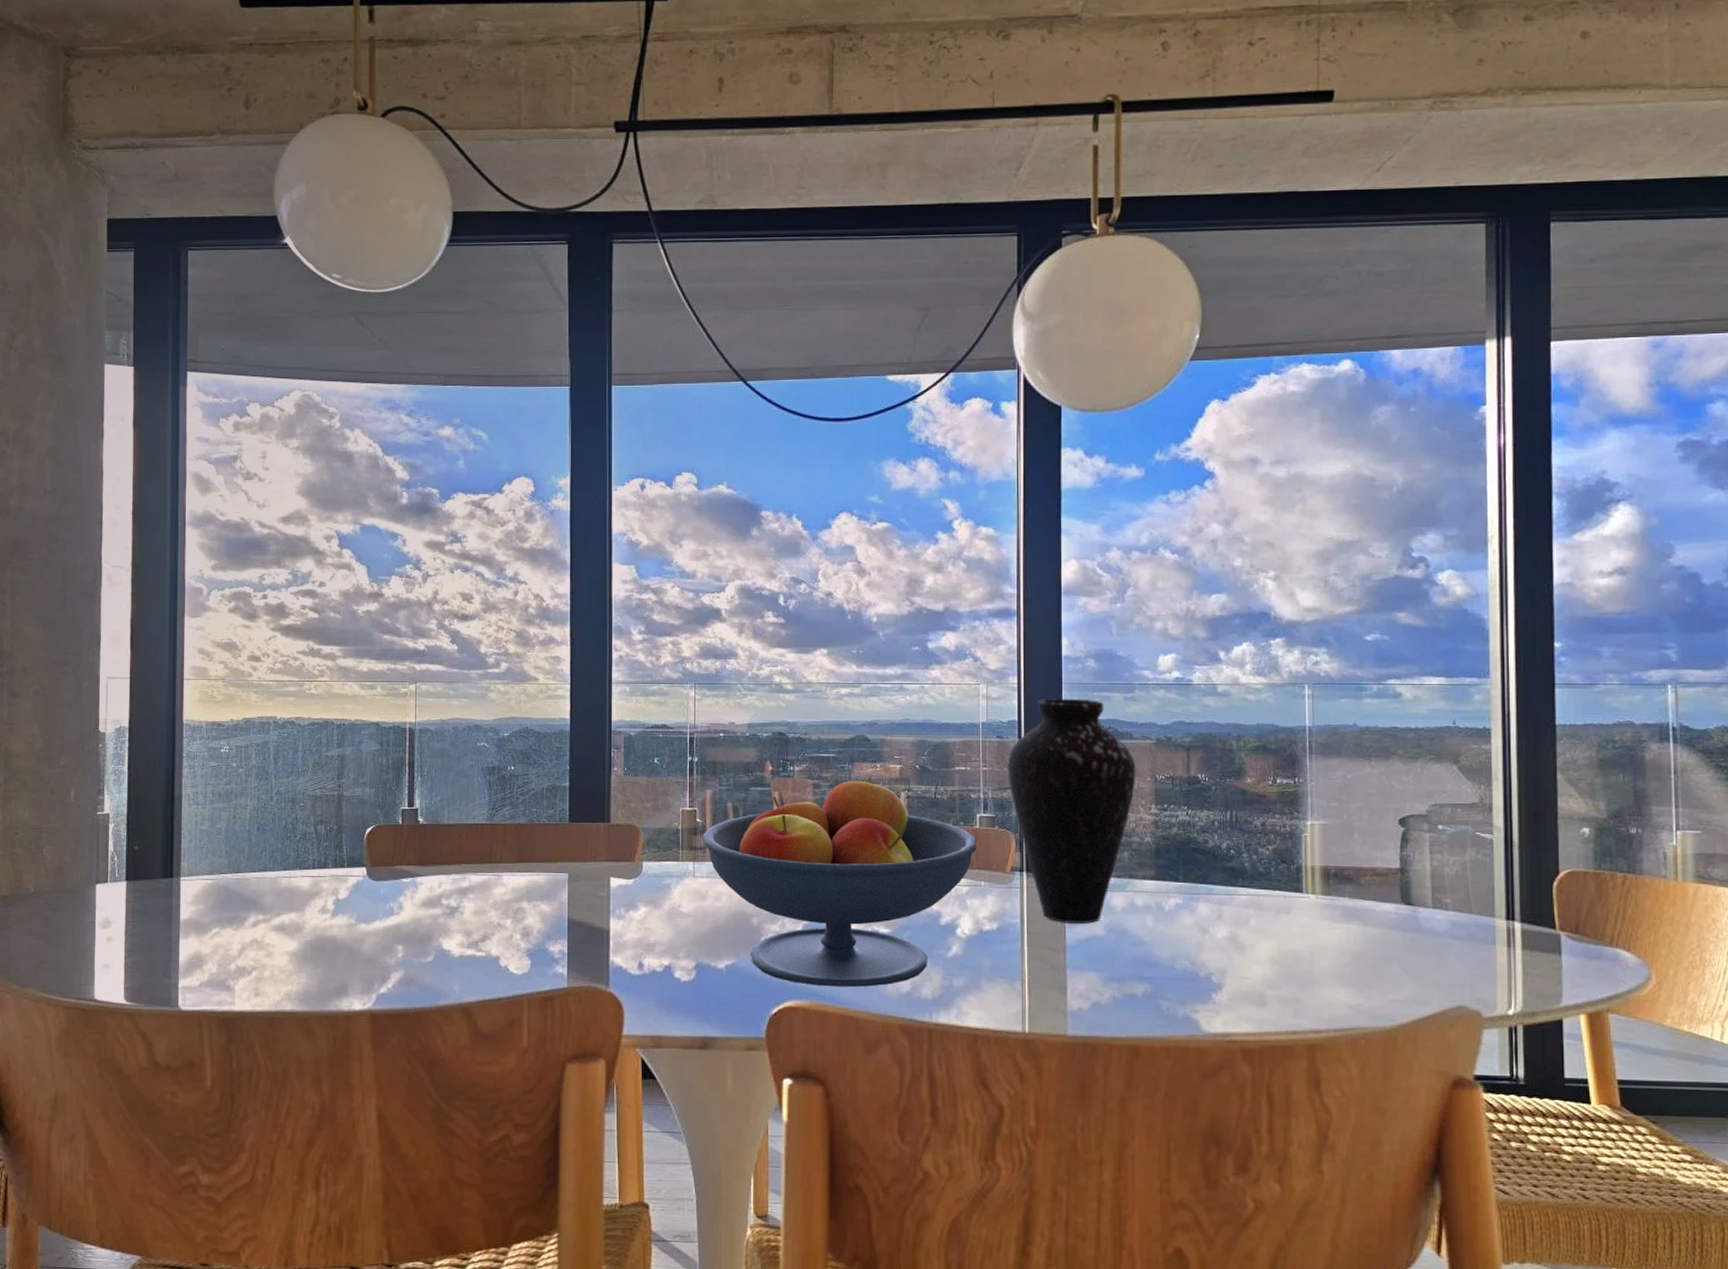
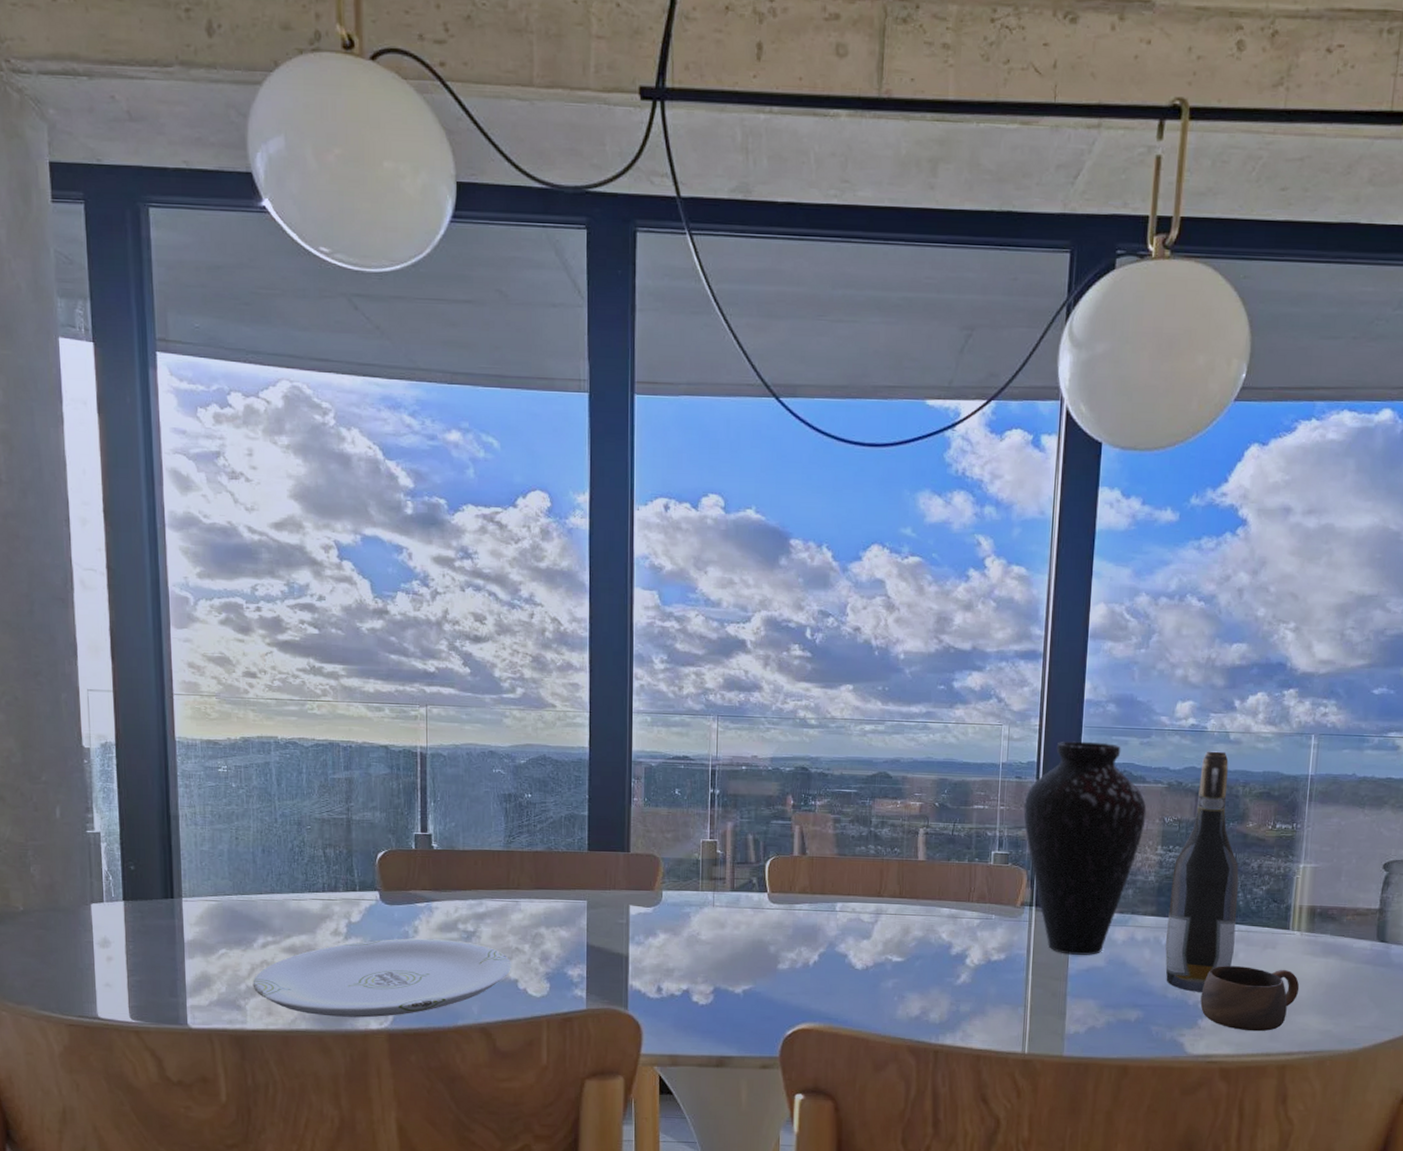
plate: none [242,915,493,998] -> present [252,938,511,1018]
fruit bowl: present [702,776,977,987] -> none [722,812,990,1012]
wine bottle: none [1168,704,1244,963] -> present [1165,751,1239,992]
cup: none [1212,933,1321,1007] -> present [1200,966,1300,1032]

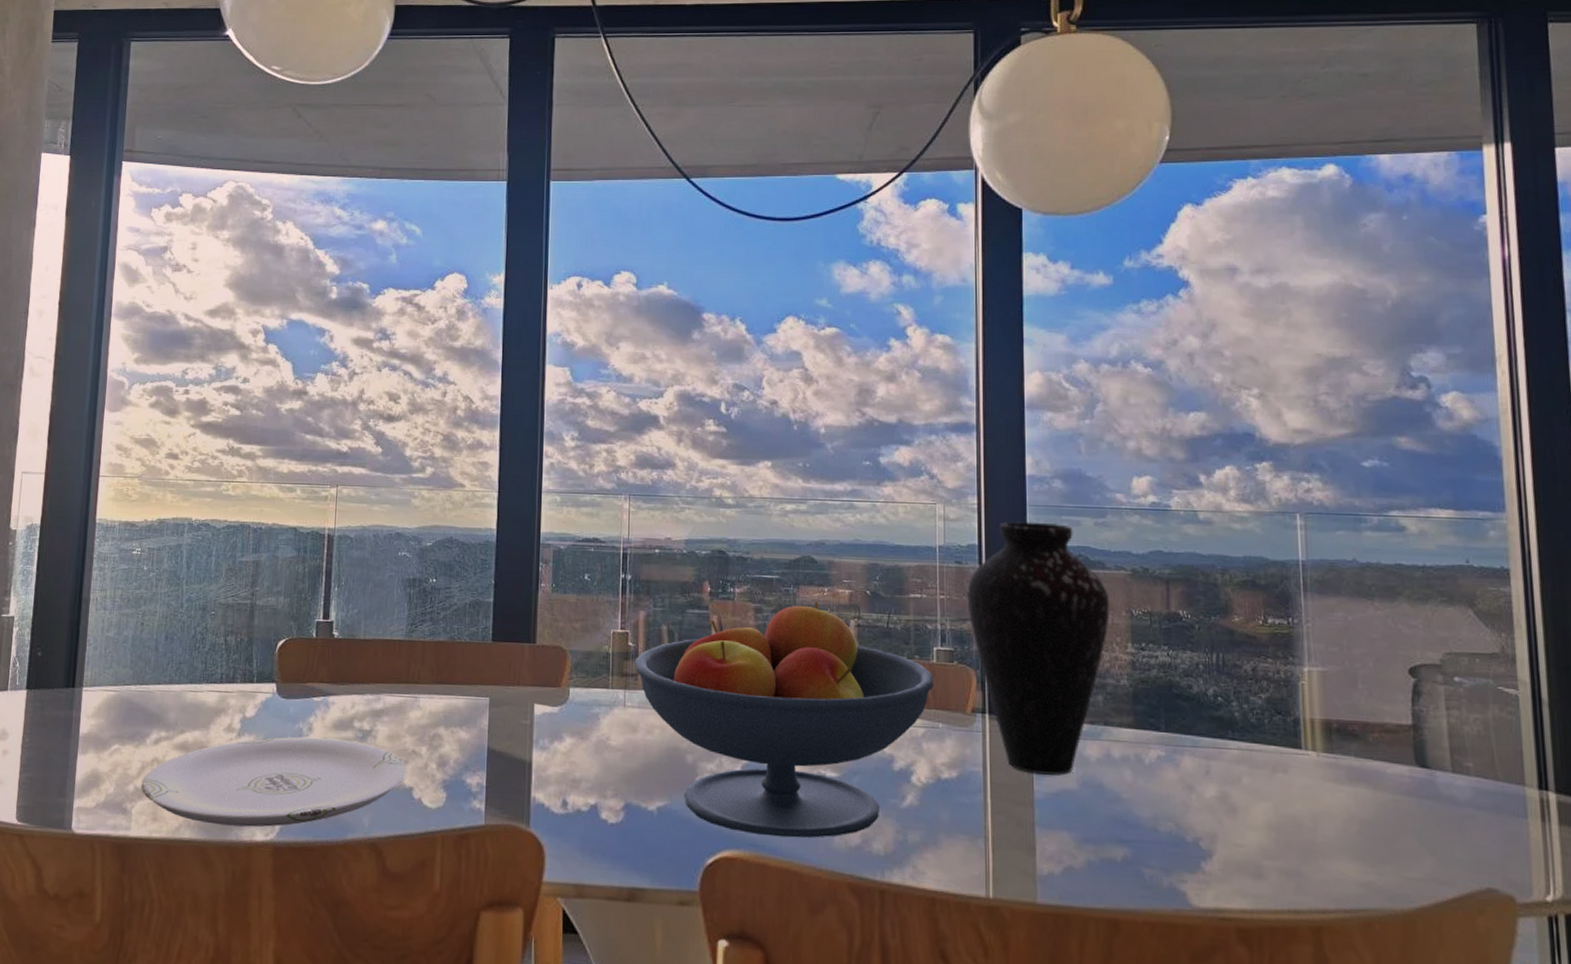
fruit bowl: none [722,812,990,1012] -> present [634,601,934,838]
wine bottle: present [1165,751,1239,992] -> none [1148,532,1236,826]
cup: present [1200,966,1300,1032] -> none [1201,793,1325,881]

